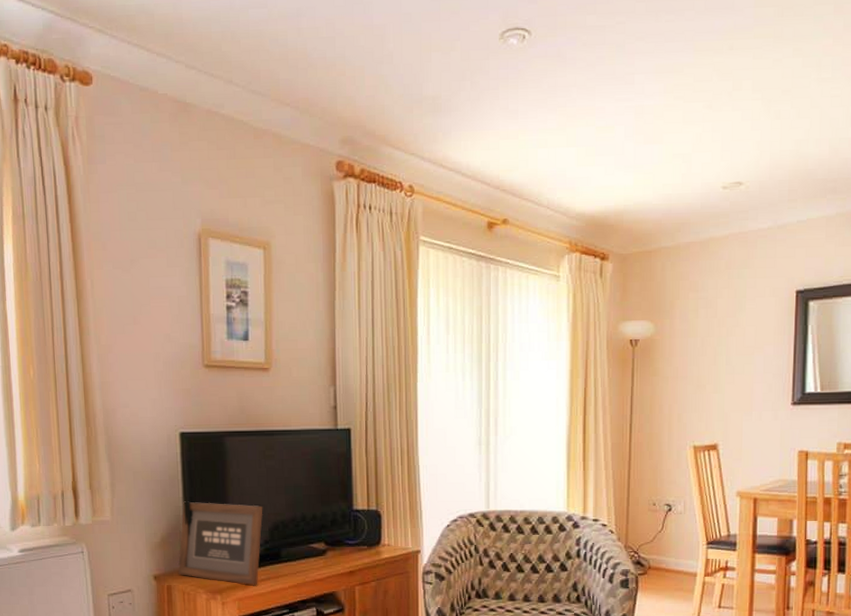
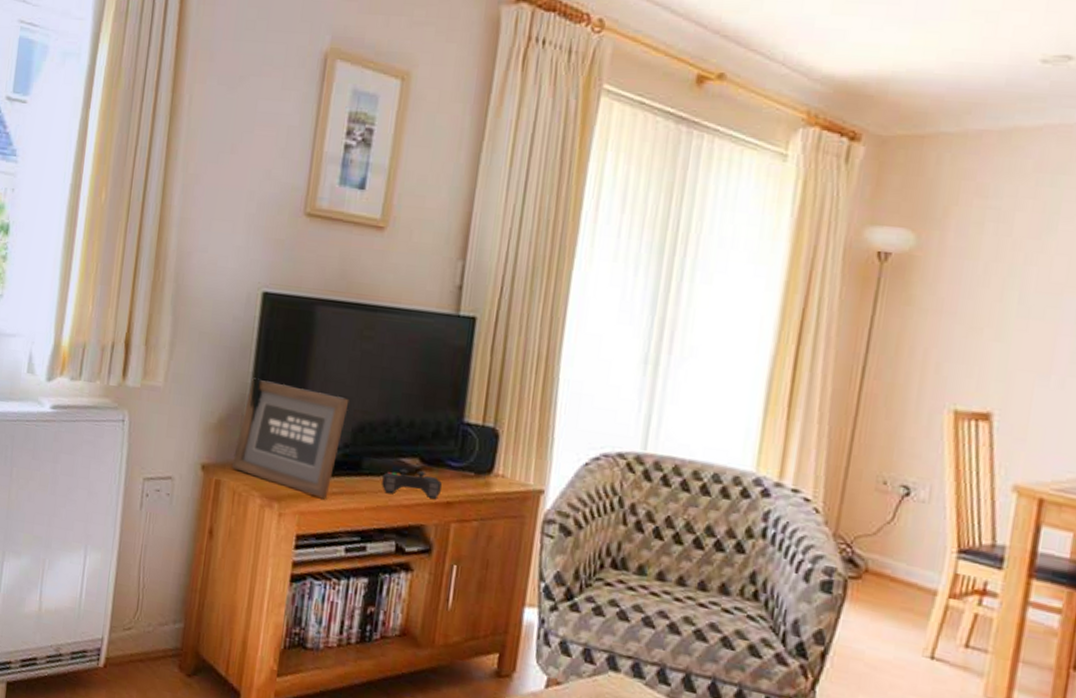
control: none [298,552,344,573] -> present [382,469,442,500]

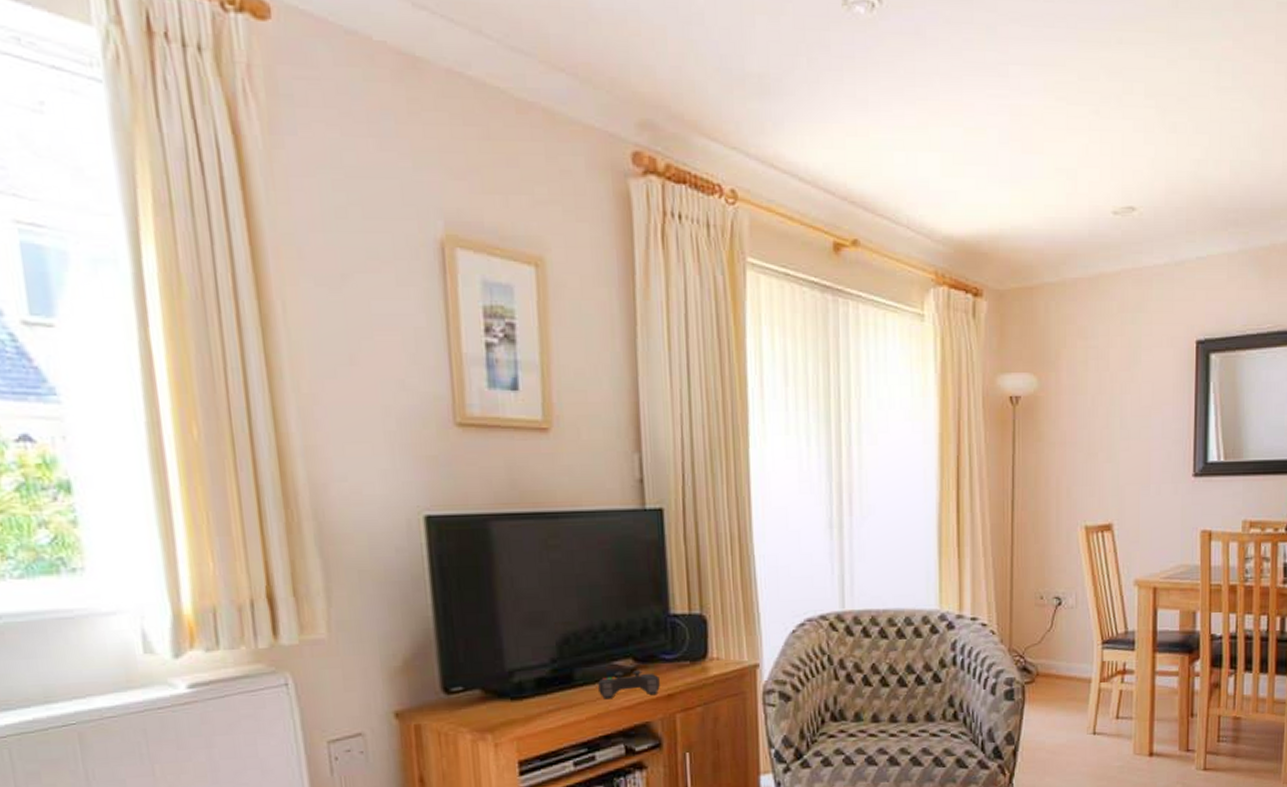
picture frame: present [231,378,349,499] -> none [429,609,548,720]

